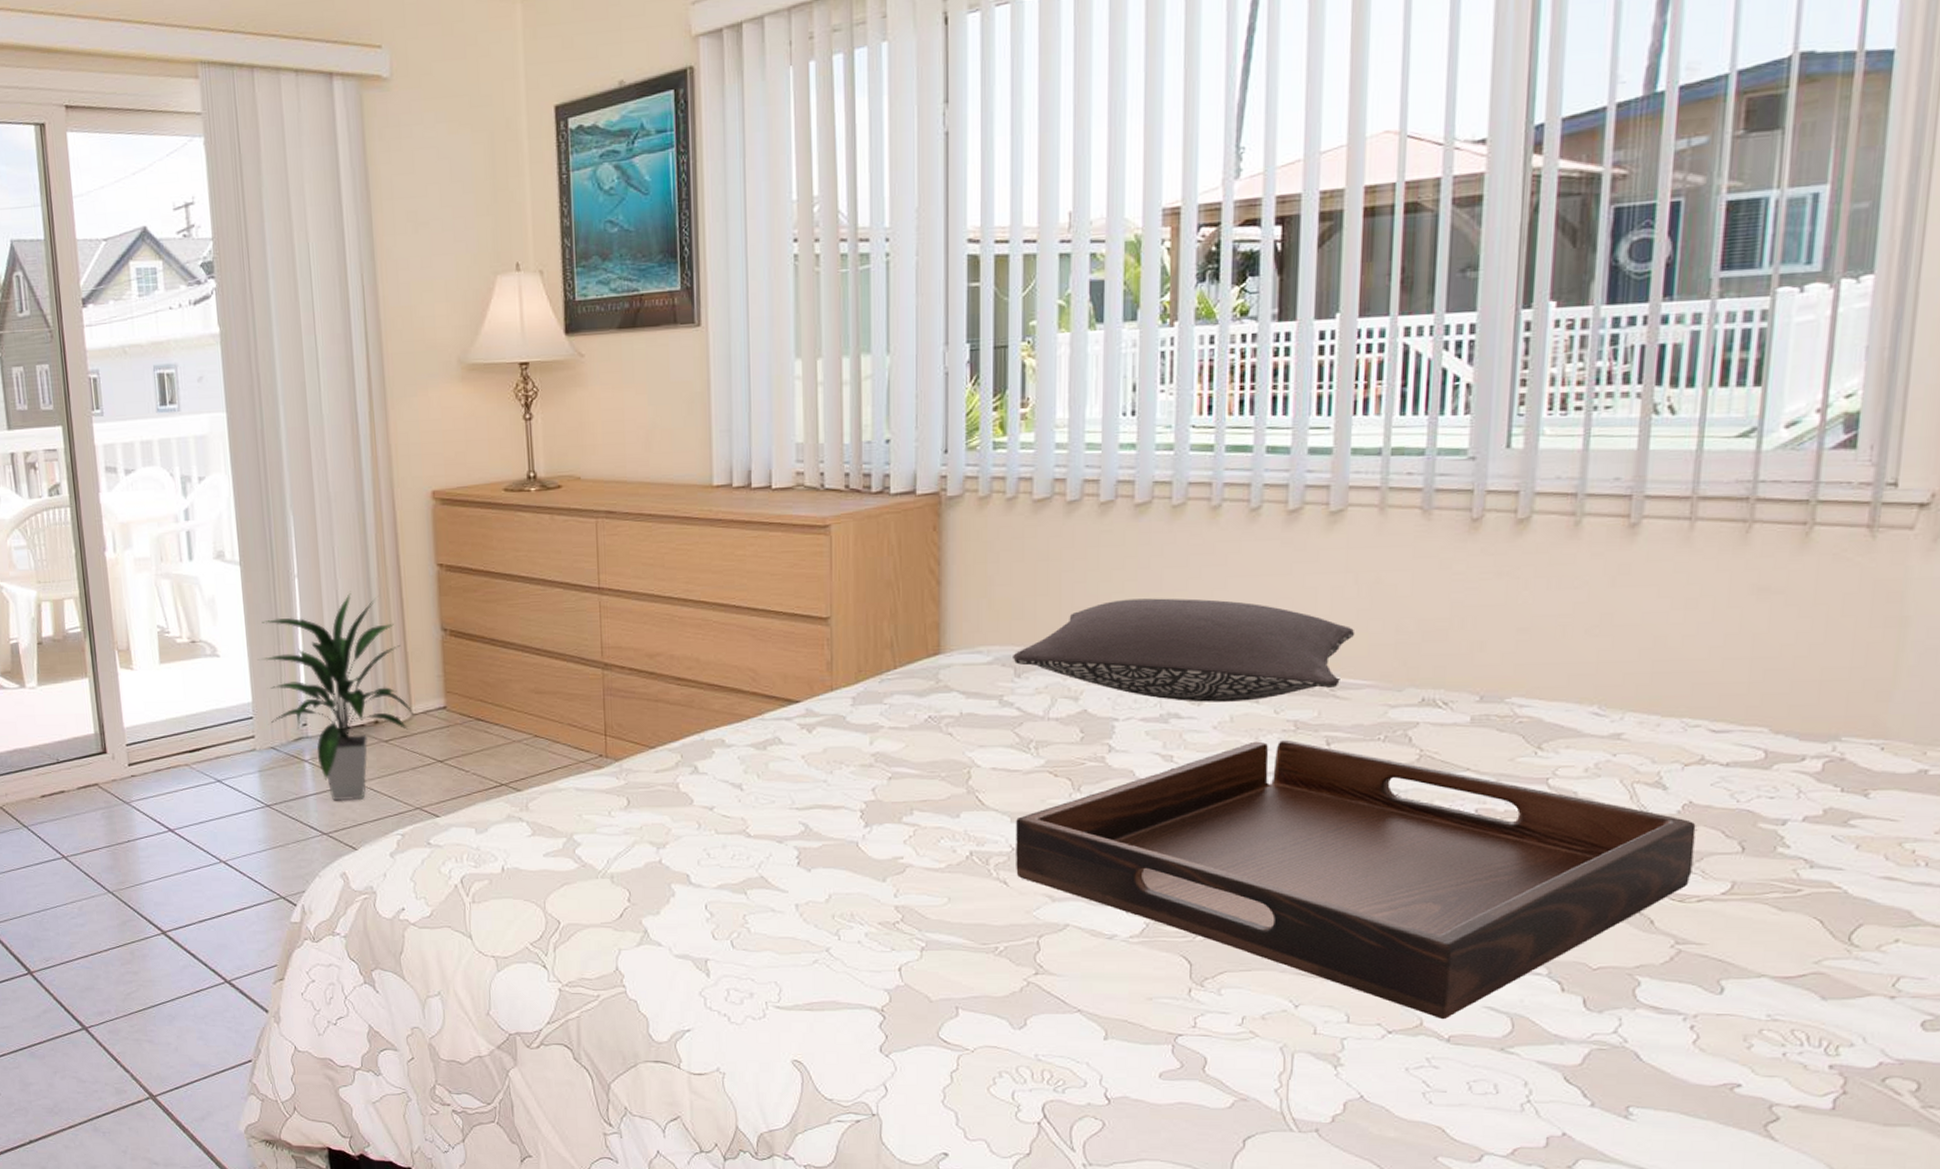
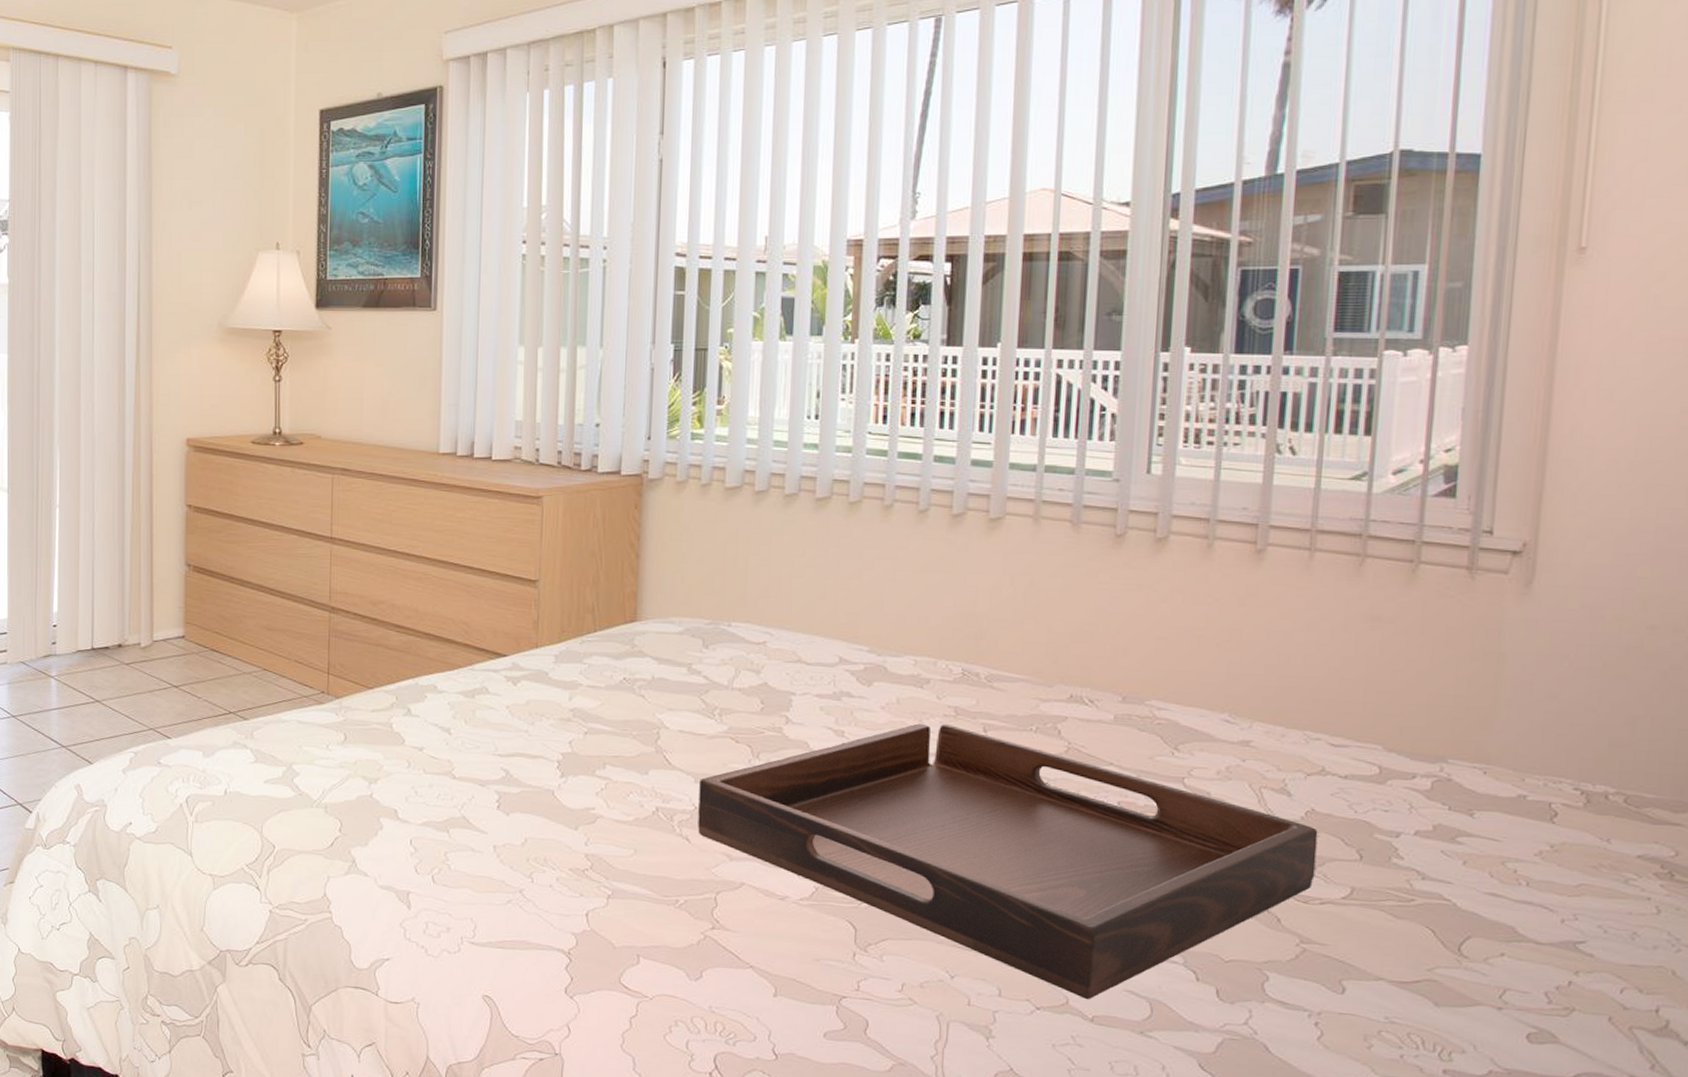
indoor plant: present [257,590,413,801] -> none [15,523,154,717]
pillow: present [1013,598,1355,702] -> none [702,584,1011,686]

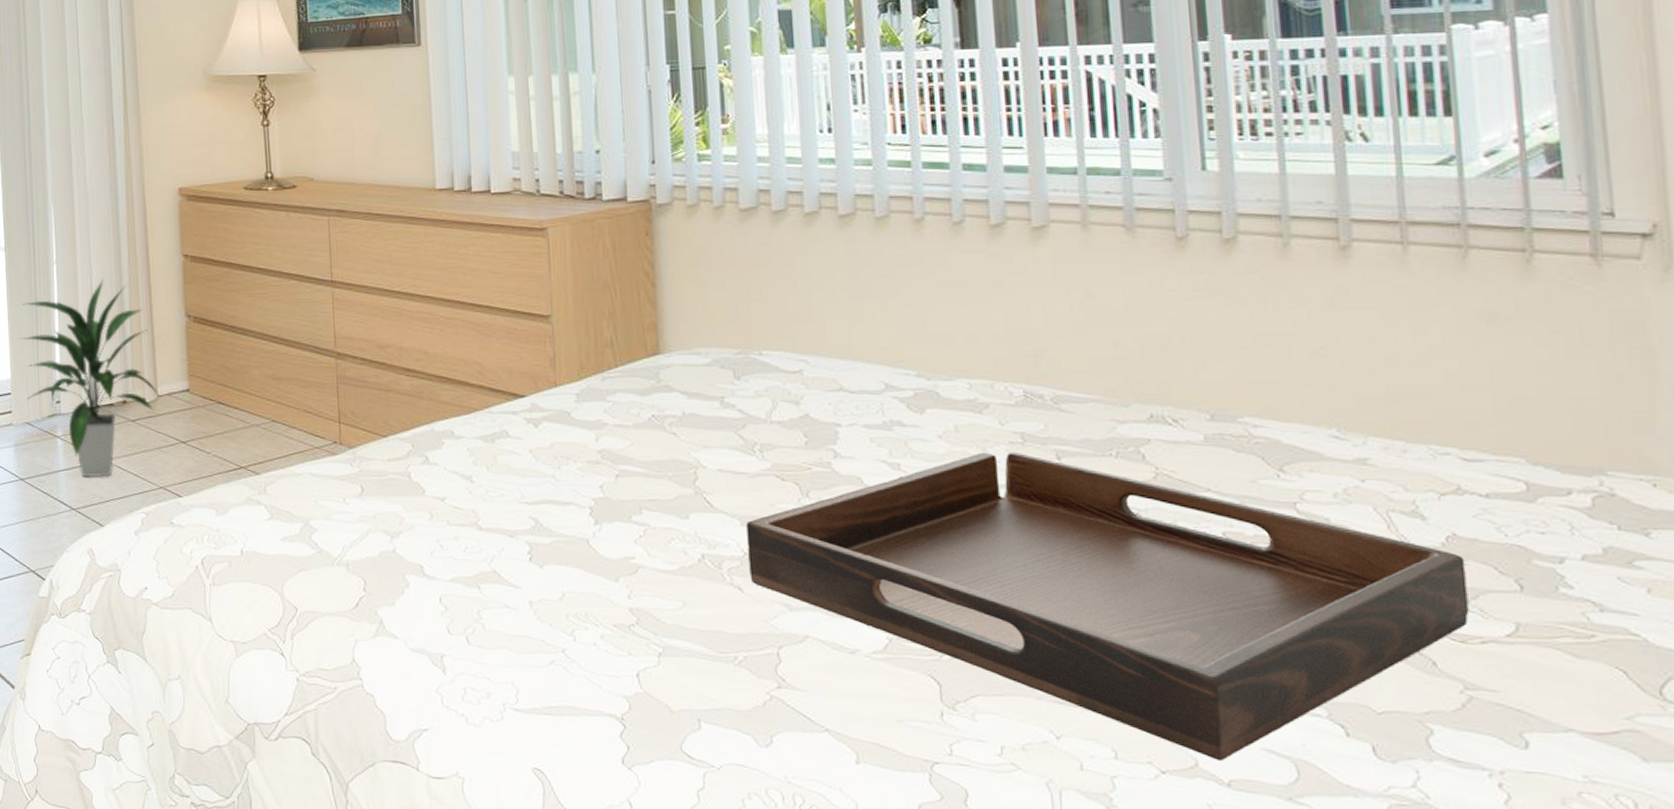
indoor plant: none [15,523,154,717] -> present [17,277,159,478]

